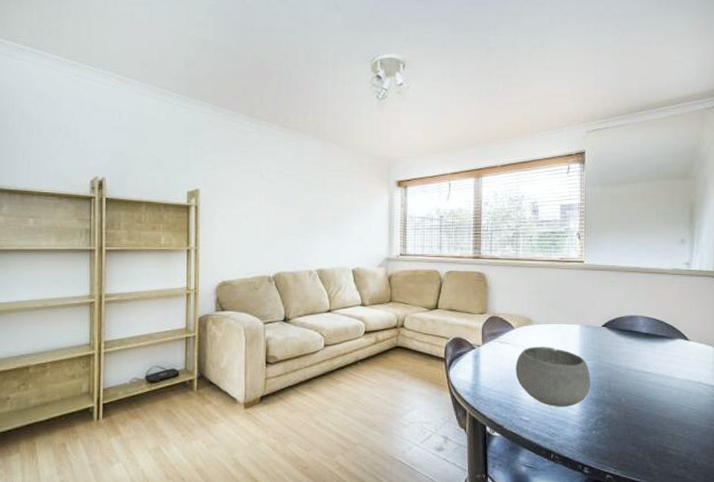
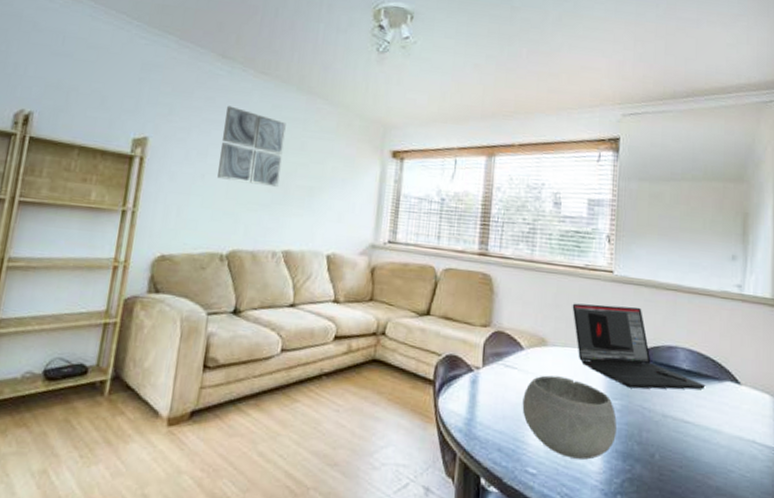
wall art: none [258,157,309,219] -> present [217,105,286,187]
laptop: none [551,288,661,351] -> present [572,303,706,390]

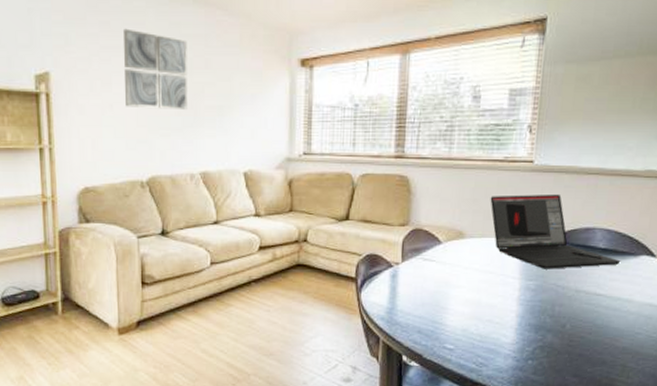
bowl: present [522,375,618,460] -> none [440,265,531,334]

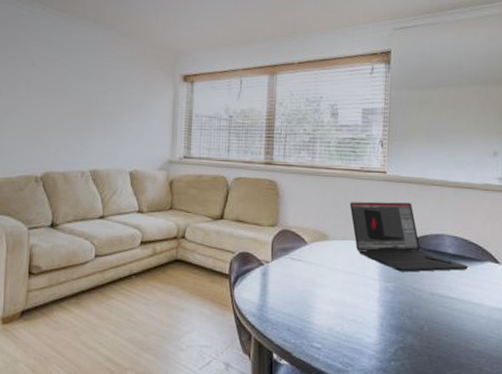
wall art: present [122,28,188,109] -> none [27,42,85,114]

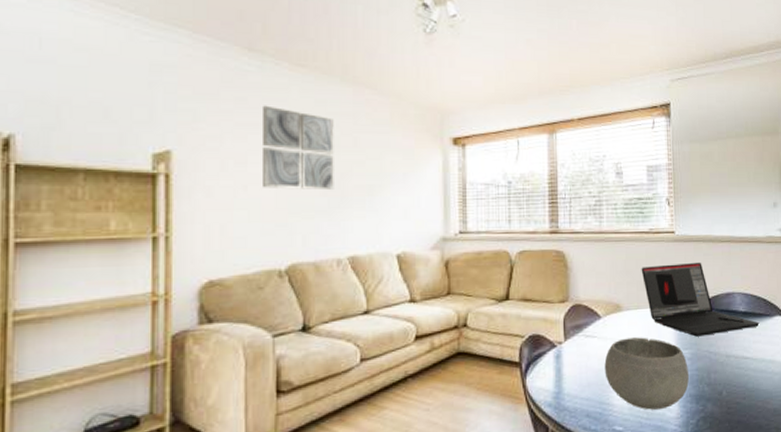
wall art: none [27,42,85,114] -> present [261,105,334,190]
bowl: none [307,265,391,334] -> present [604,337,690,410]

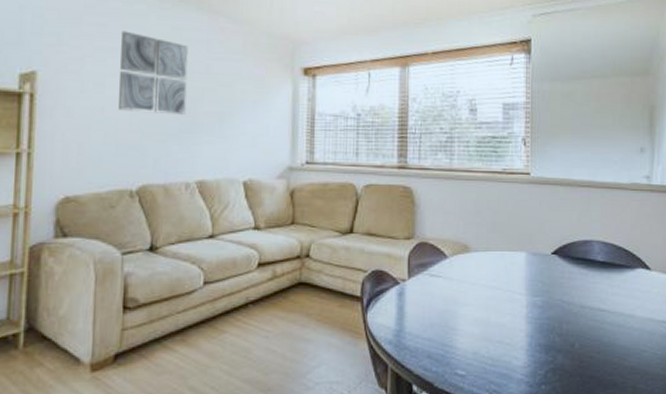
bowl: present [604,337,690,410] -> none [449,280,540,356]
laptop: present [641,262,760,337] -> none [492,206,619,284]

